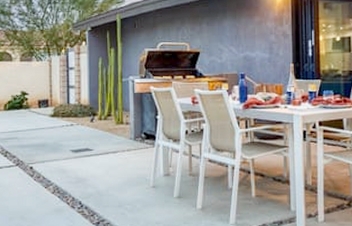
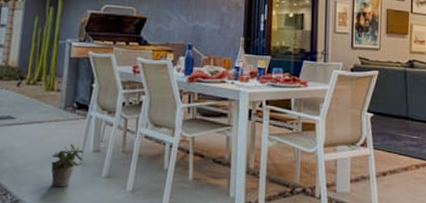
potted plant: none [127,170,156,208] -> present [50,144,84,187]

